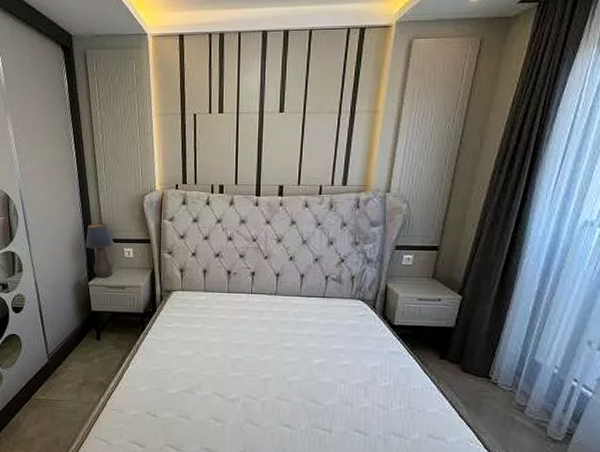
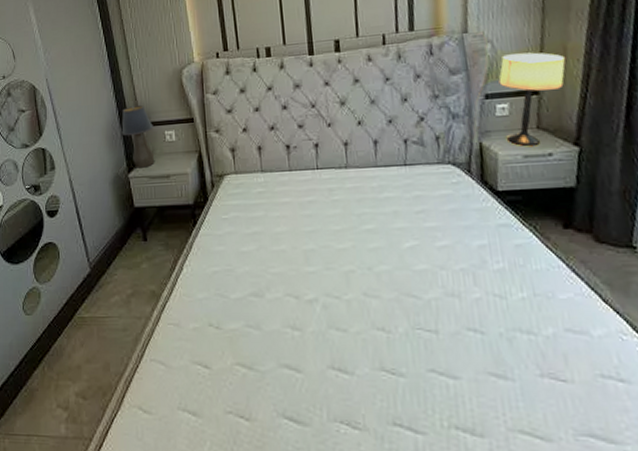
table lamp: none [407,215,464,292] -> present [498,52,566,147]

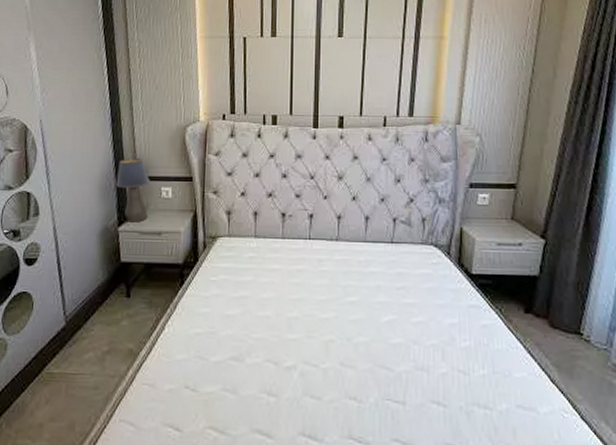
table lamp: present [498,52,566,147] -> none [483,149,542,236]

